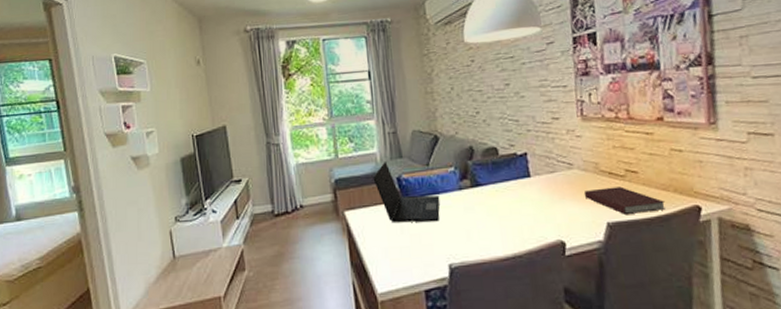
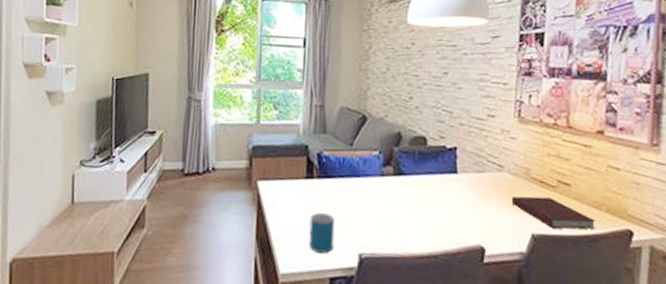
laptop: present [373,162,440,223] -> none [292,135,359,206]
mug: none [398,232,425,269] -> present [308,213,335,253]

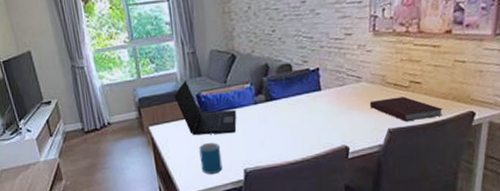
laptop: none [292,135,359,206] -> present [174,81,237,136]

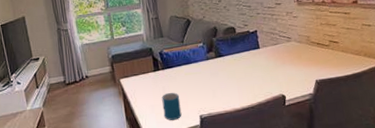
laptop: present [174,81,237,136] -> none [141,41,193,87]
notebook: present [369,96,443,121] -> none [299,53,358,74]

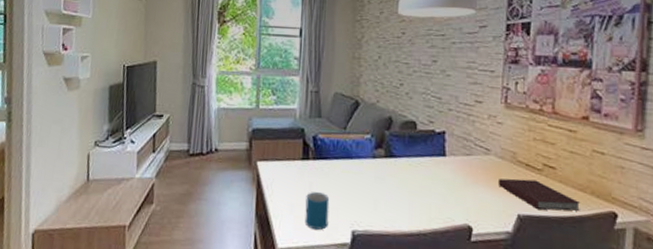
notebook: none [299,53,358,74] -> present [497,178,580,211]

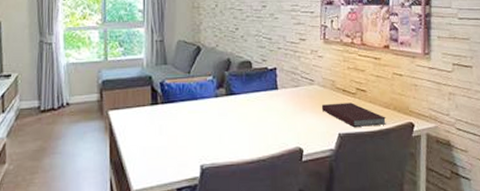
mug: present [304,192,330,230] -> none [157,134,179,168]

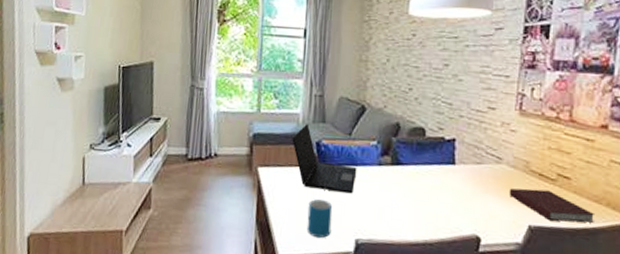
laptop: none [138,67,198,125] -> present [292,124,357,194]
mug: none [157,134,179,168] -> present [306,199,333,238]

